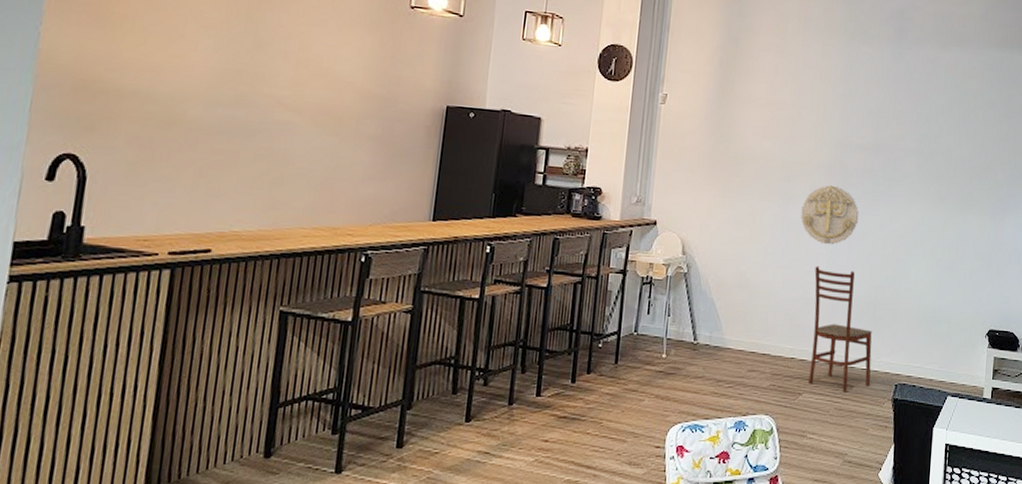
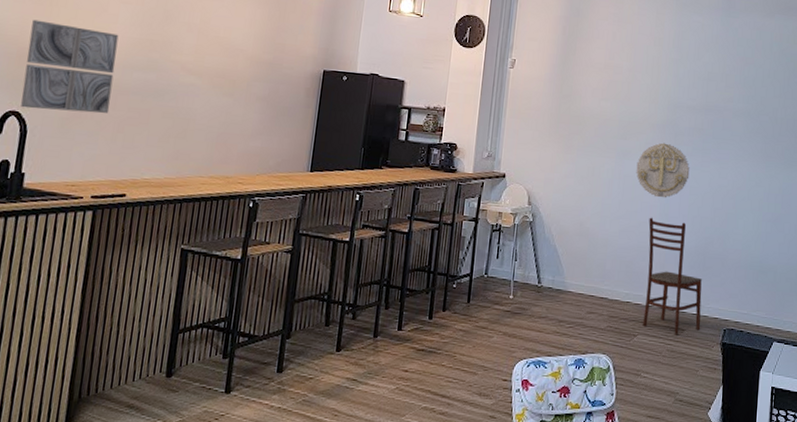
wall art: none [78,46,199,157] -> present [21,19,119,114]

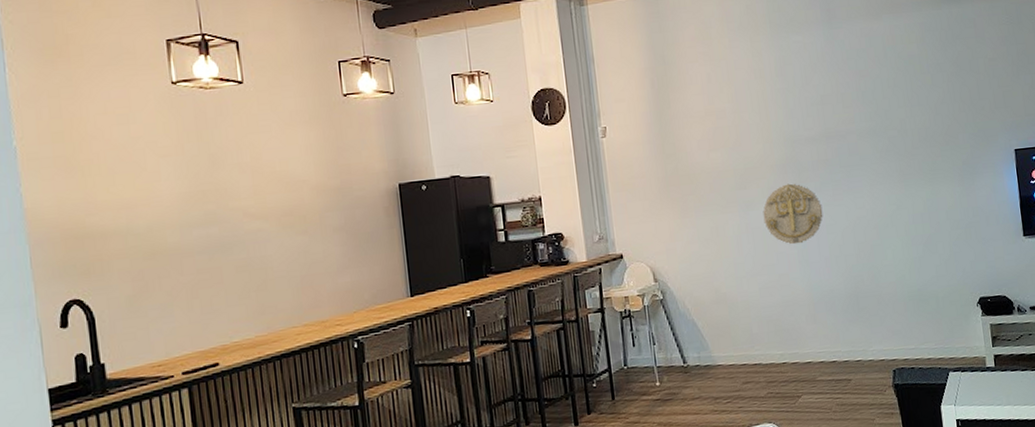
wall art: present [21,19,119,114] -> none [68,192,178,295]
dining chair: present [643,217,702,335] -> none [788,265,868,387]

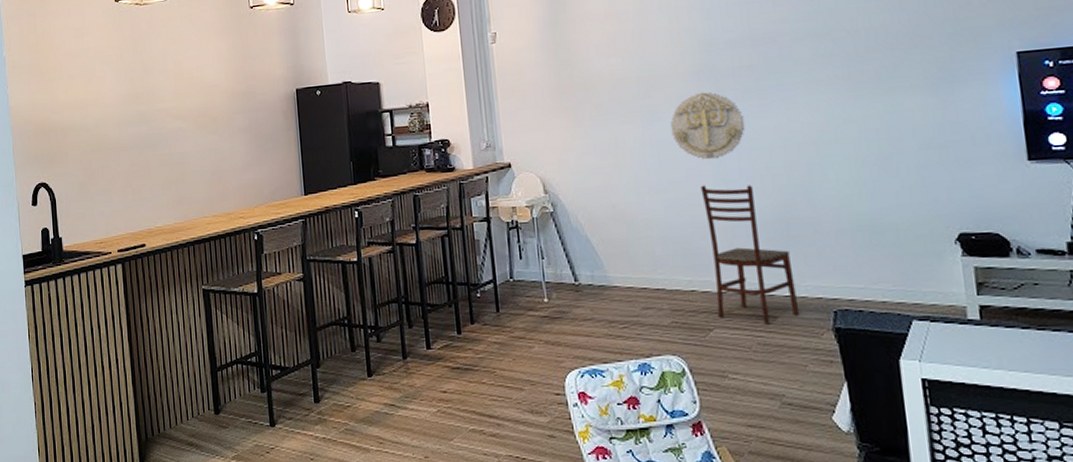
dining chair: none [788,265,868,387] -> present [700,185,800,325]

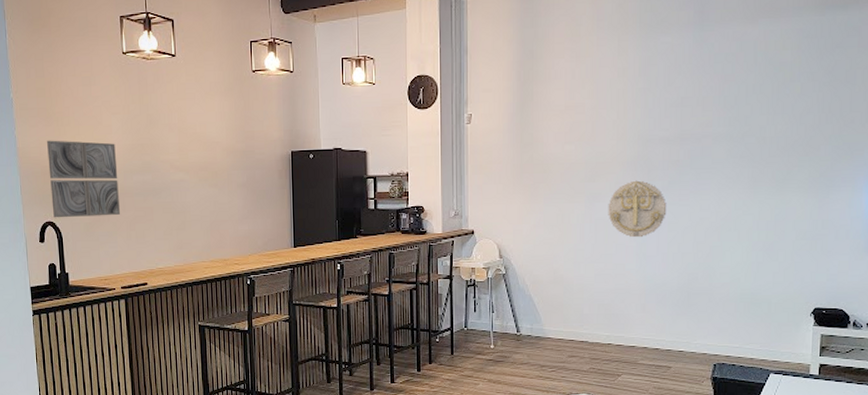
wall art: none [39,95,116,179] -> present [47,140,121,218]
dining chair: present [700,185,800,325] -> none [625,258,689,373]

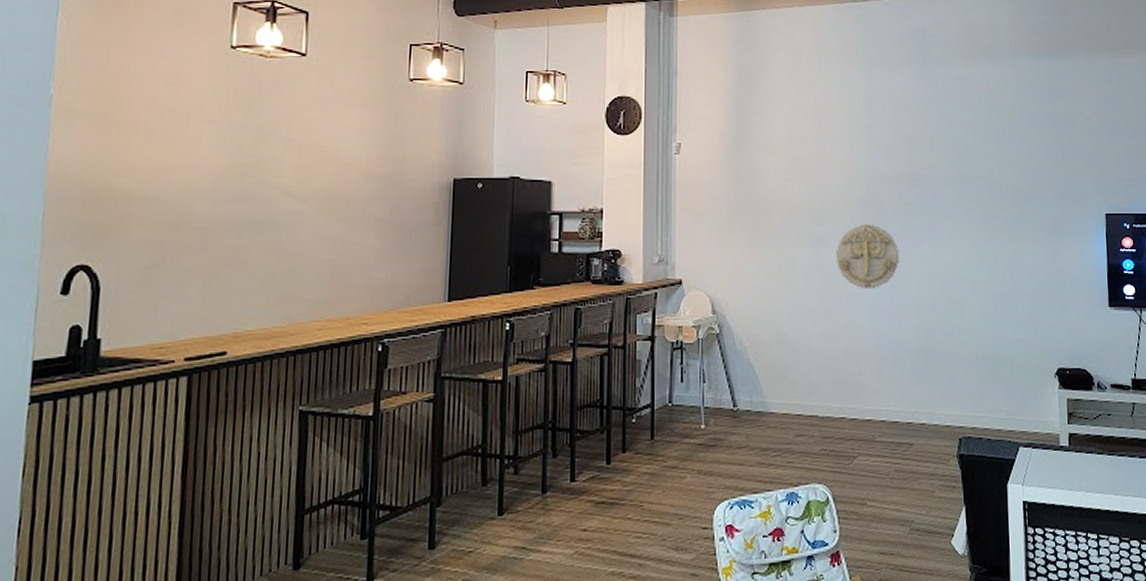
wall art: present [47,140,121,218] -> none [90,153,204,260]

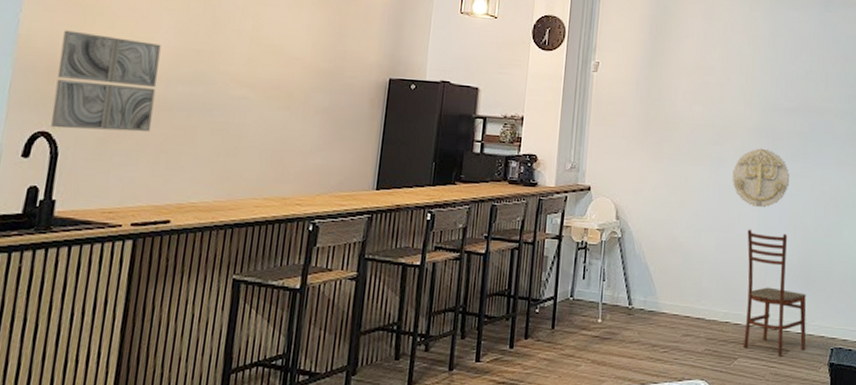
wall art: none [90,153,204,260] -> present [51,30,162,132]
dining chair: none [857,313,932,452] -> present [744,229,807,357]

